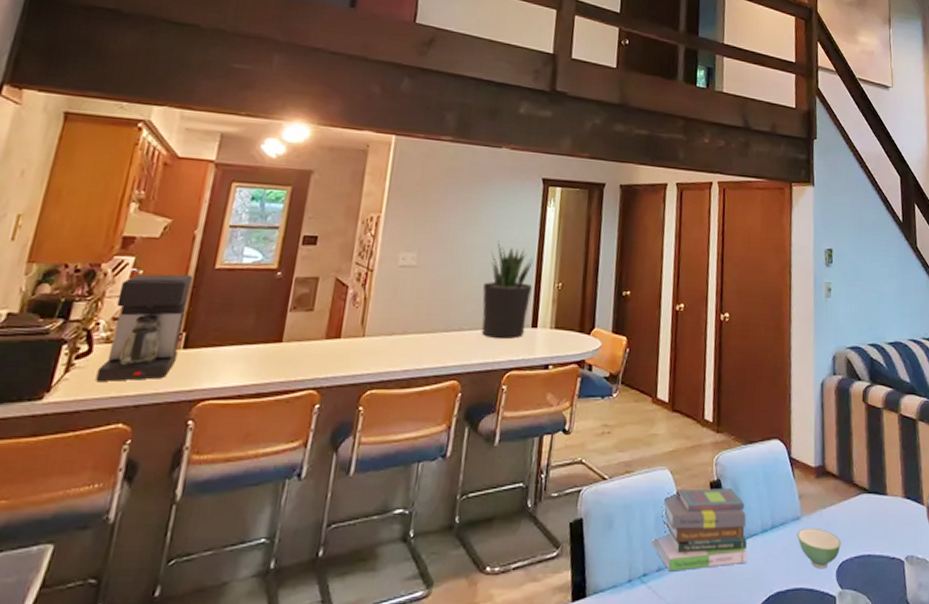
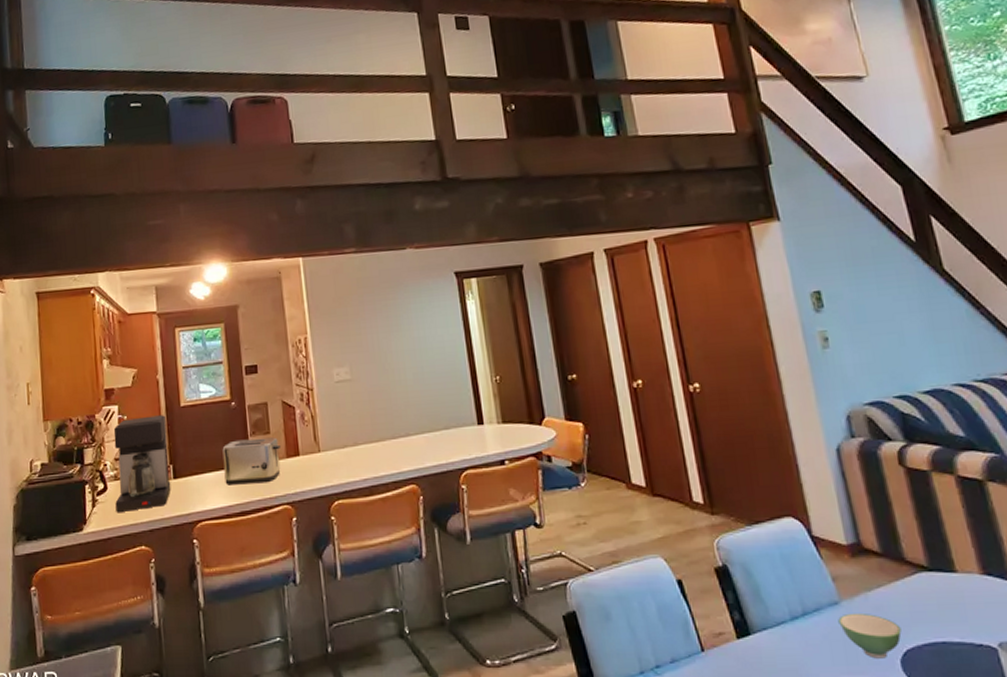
toaster: none [246,313,323,364] -> present [222,437,282,485]
planter: present [481,241,534,339] -> none [419,343,472,440]
books: present [651,488,748,572] -> none [657,574,779,663]

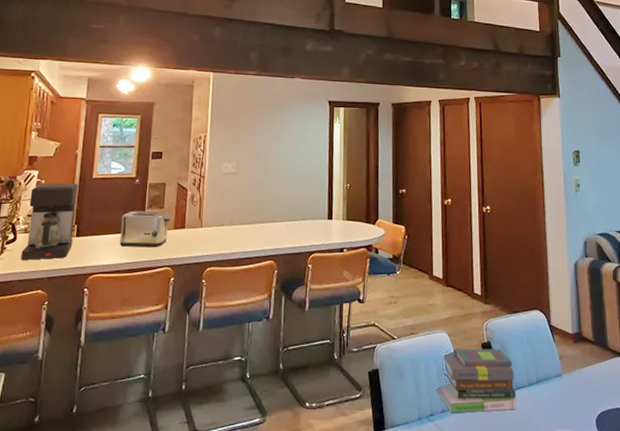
books: none [657,574,779,663] -> present [435,348,517,414]
bowl: present [838,612,902,659] -> none [559,383,599,418]

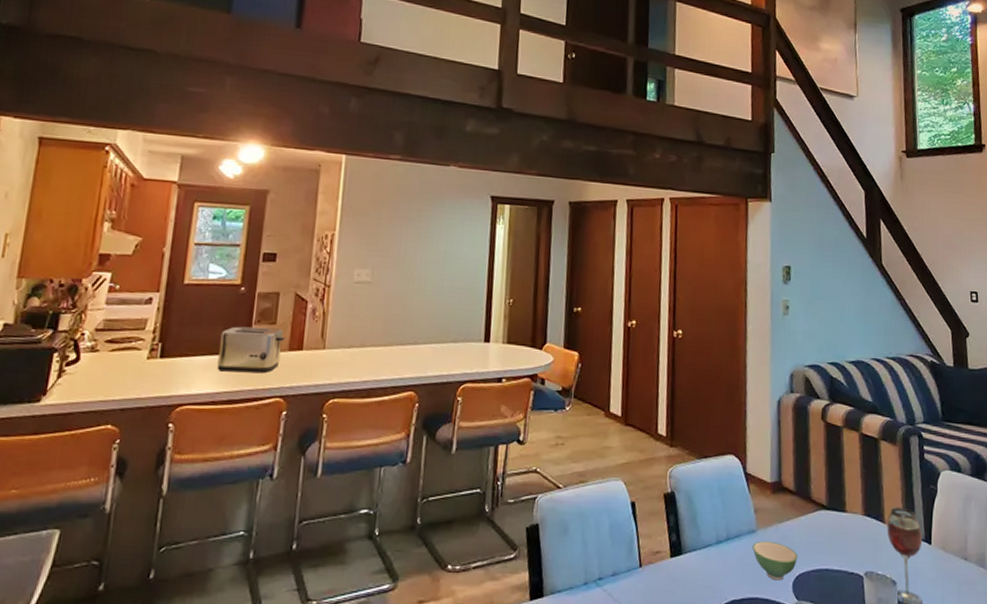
coffee maker: present [21,183,78,261] -> none [85,288,164,388]
books: present [435,348,517,414] -> none [606,499,702,577]
bowl: none [559,383,599,418] -> present [752,540,798,581]

